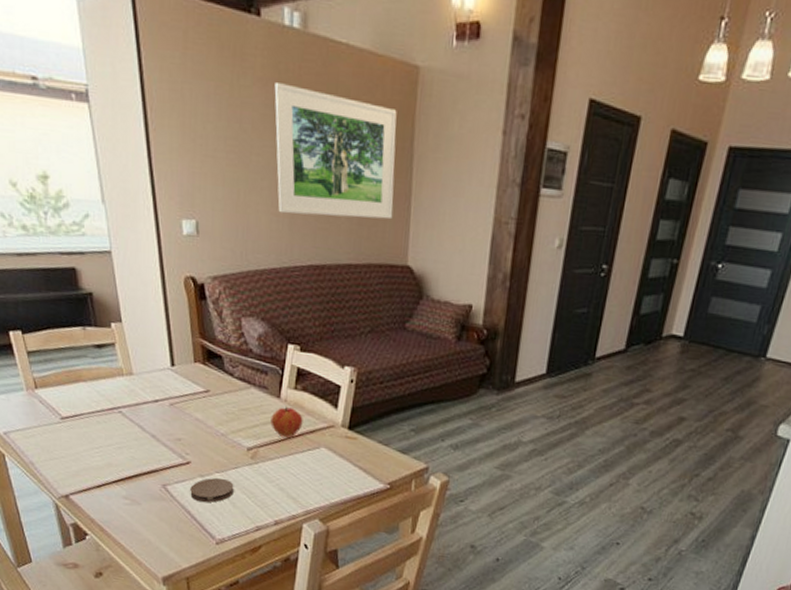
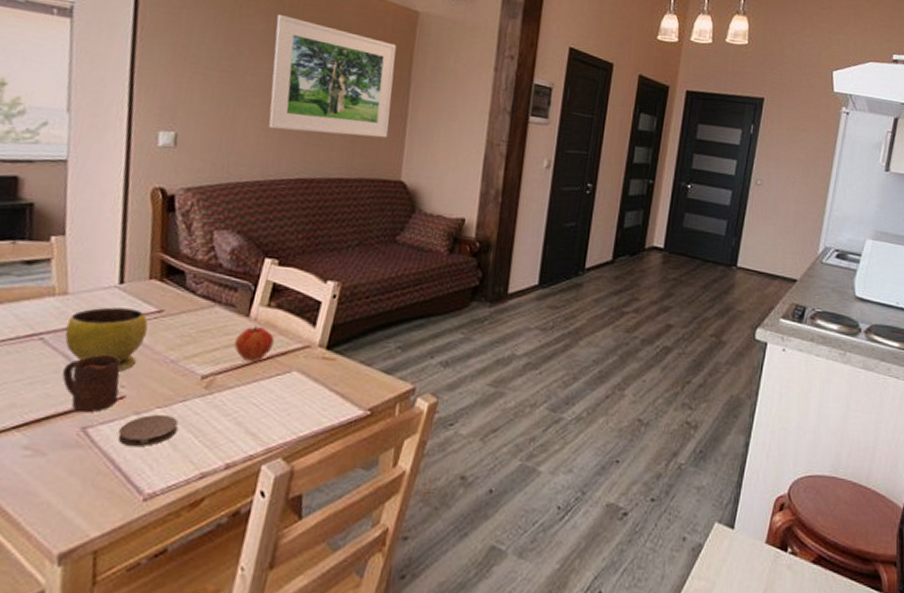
bowl: none [137,386,199,442] -> present [65,307,148,372]
cup: none [141,427,186,474] -> present [62,355,120,413]

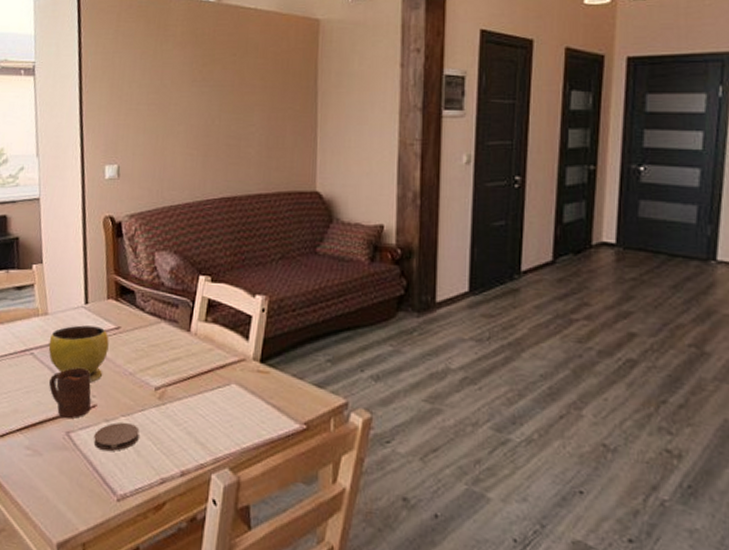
fruit: present [234,325,274,363] -> none [180,340,213,375]
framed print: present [268,15,397,138] -> none [192,45,301,153]

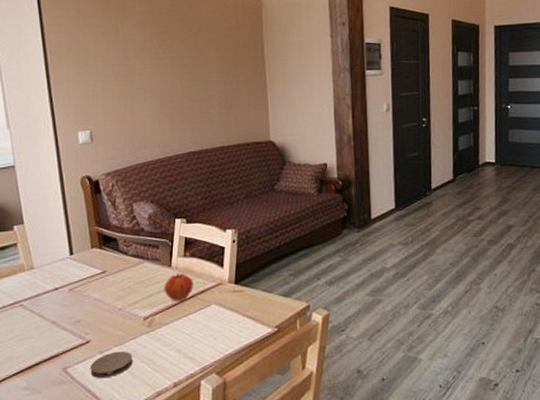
bowl: present [48,325,109,383] -> none [37,273,97,323]
cup: present [49,368,92,419] -> none [42,311,85,357]
fruit: none [180,340,213,375] -> present [164,273,194,302]

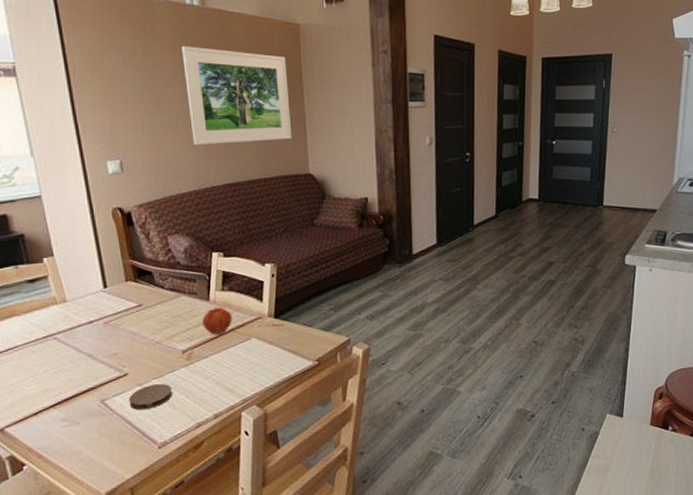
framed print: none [151,22,254,116] -> present [181,46,292,146]

